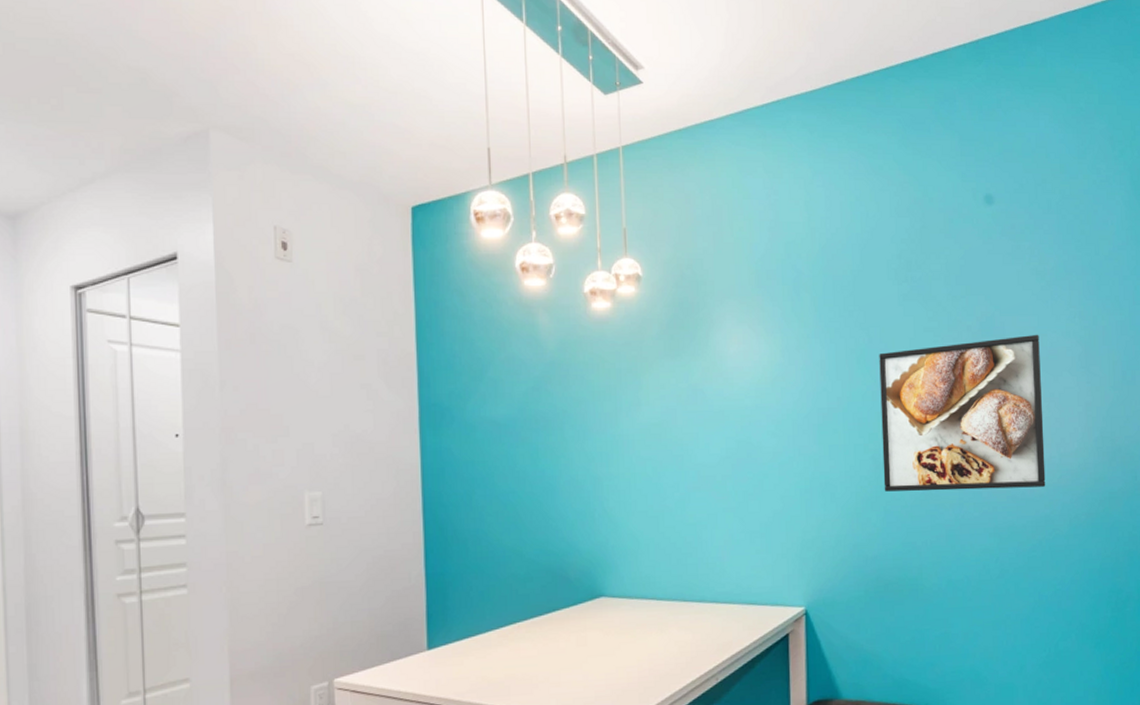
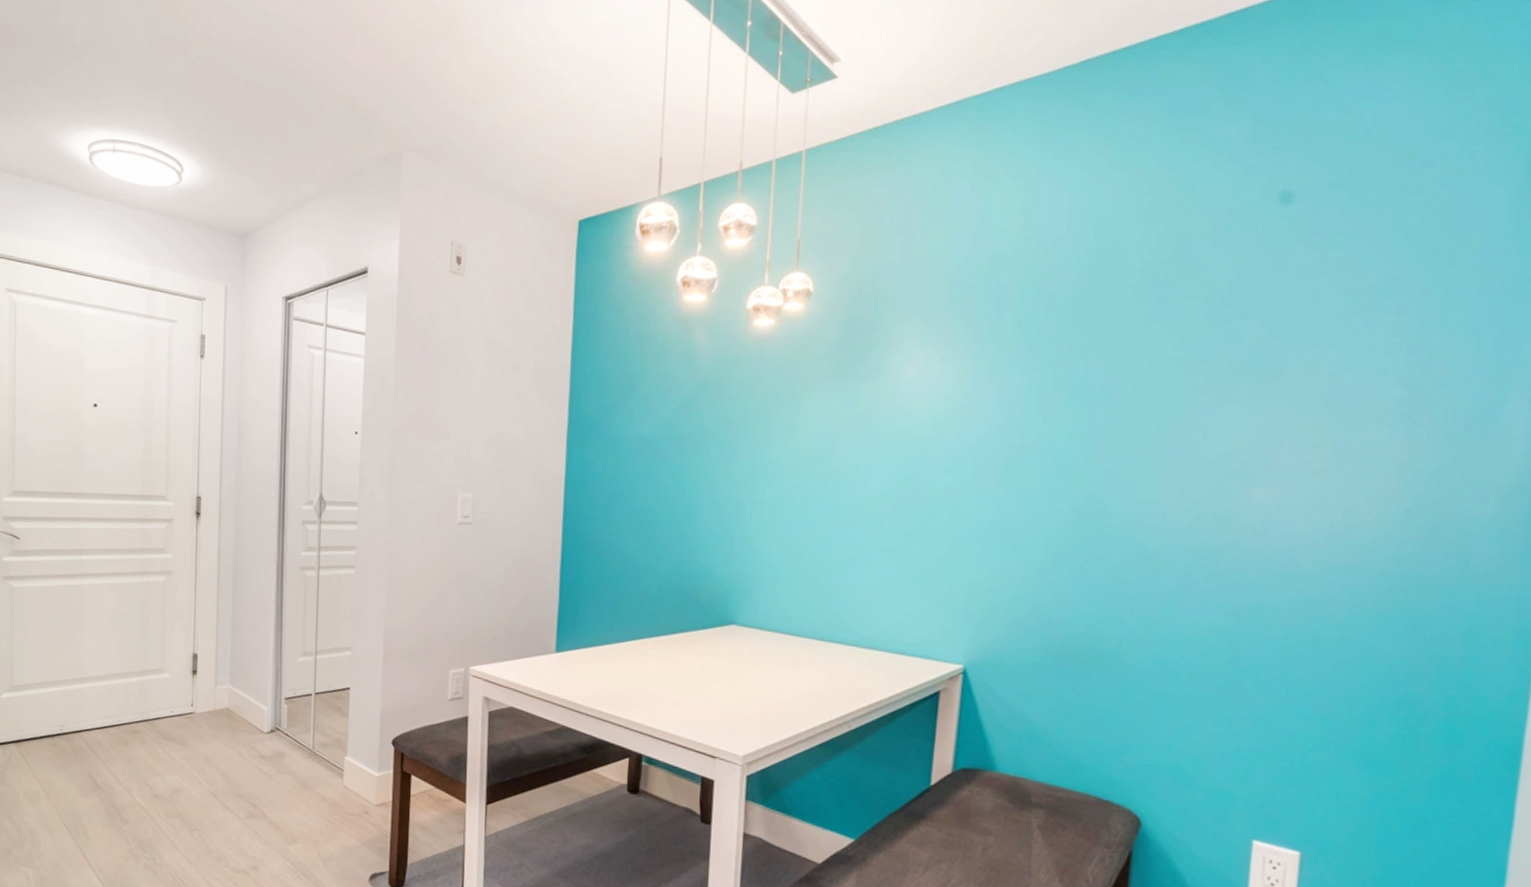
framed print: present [879,334,1046,492] -> none [1083,370,1338,562]

